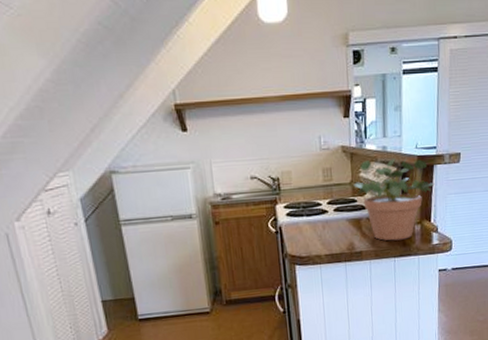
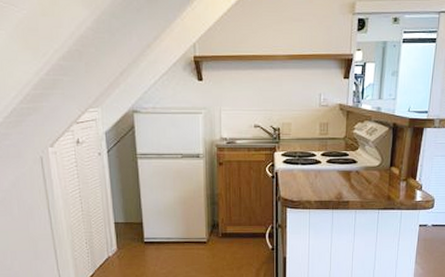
potted plant: present [353,158,435,241] -> none [347,118,423,194]

